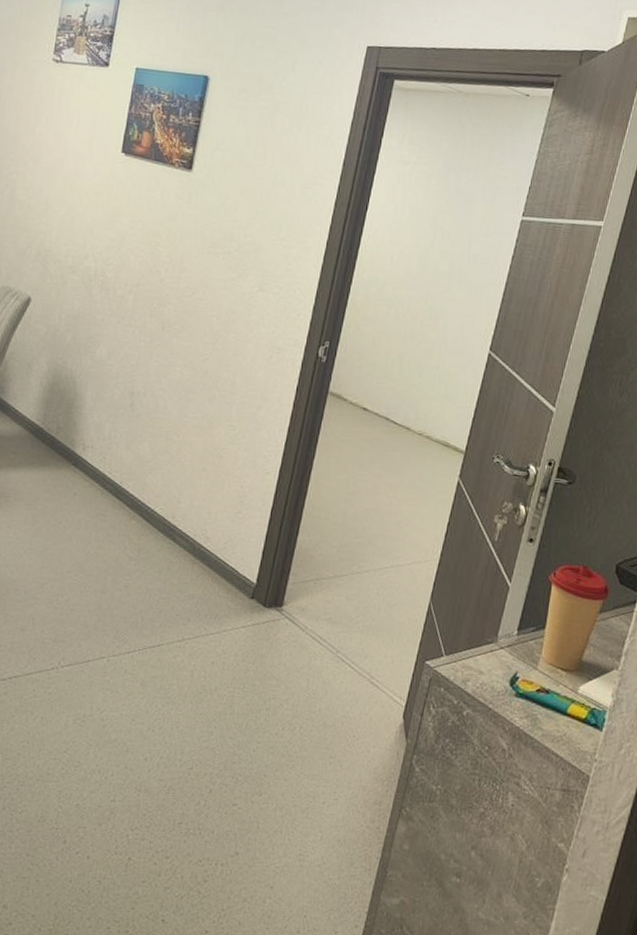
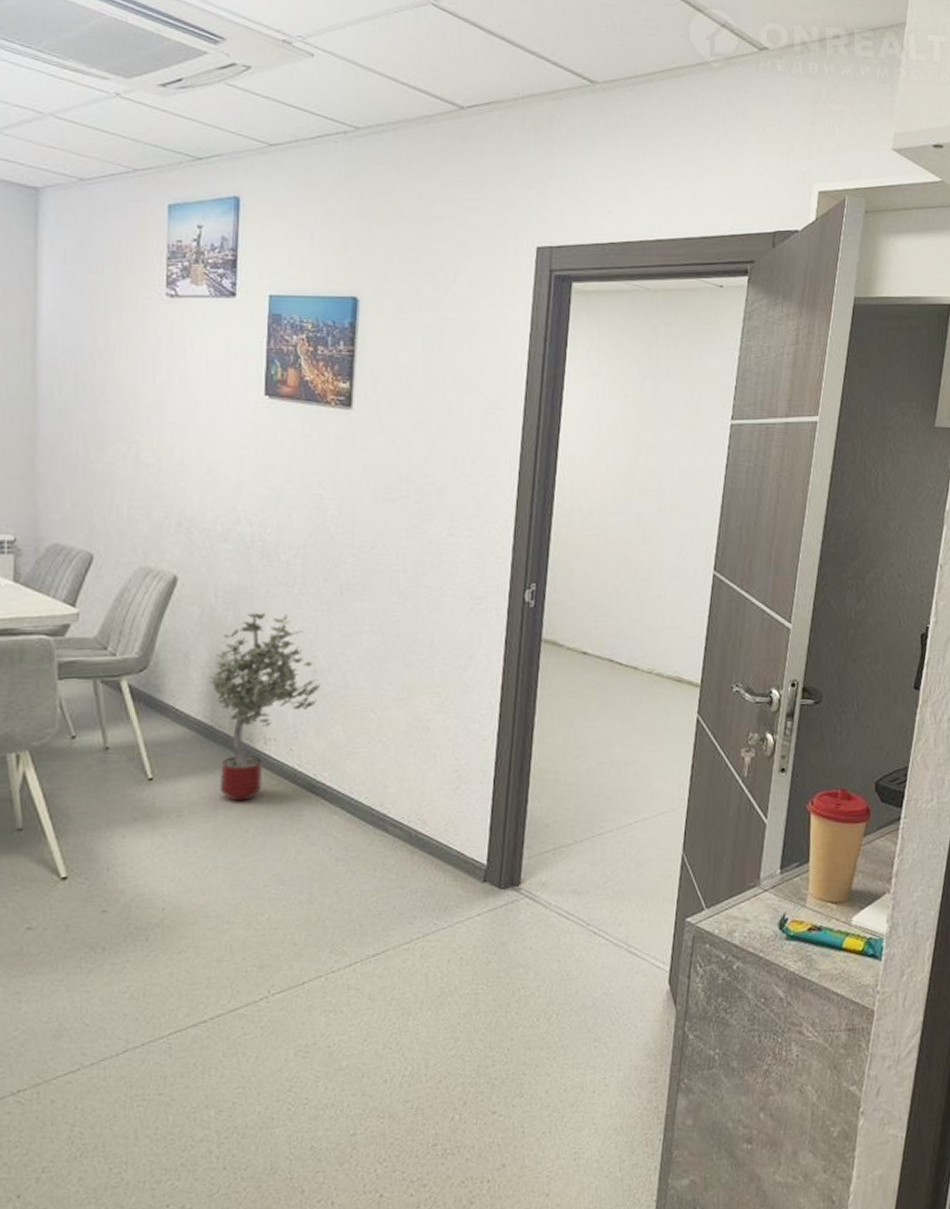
potted tree: none [42,336,136,496] -> present [209,612,321,802]

